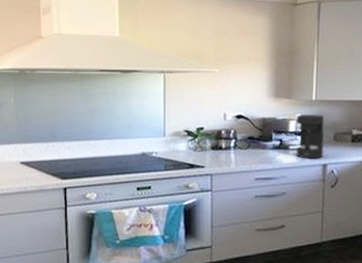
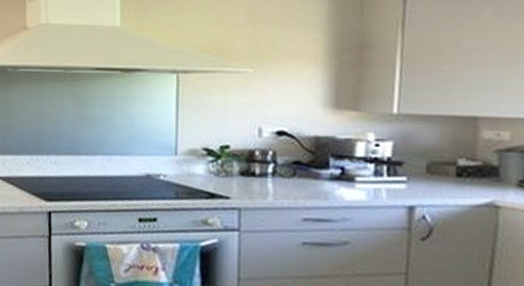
coffee maker: present [297,115,324,159] -> none [367,134,411,198]

